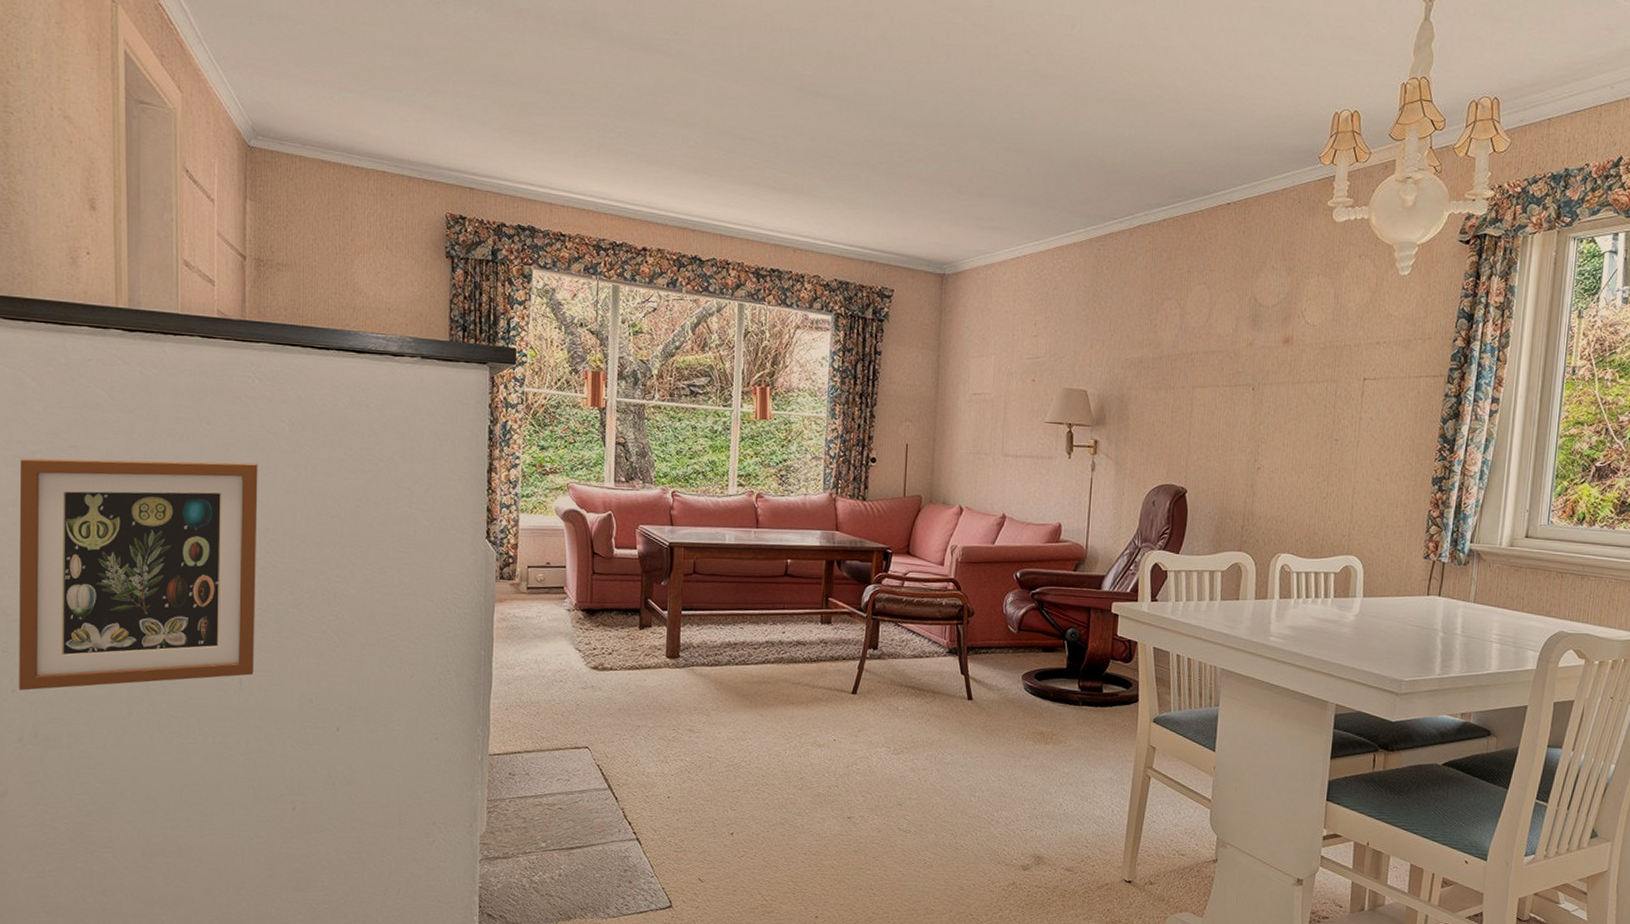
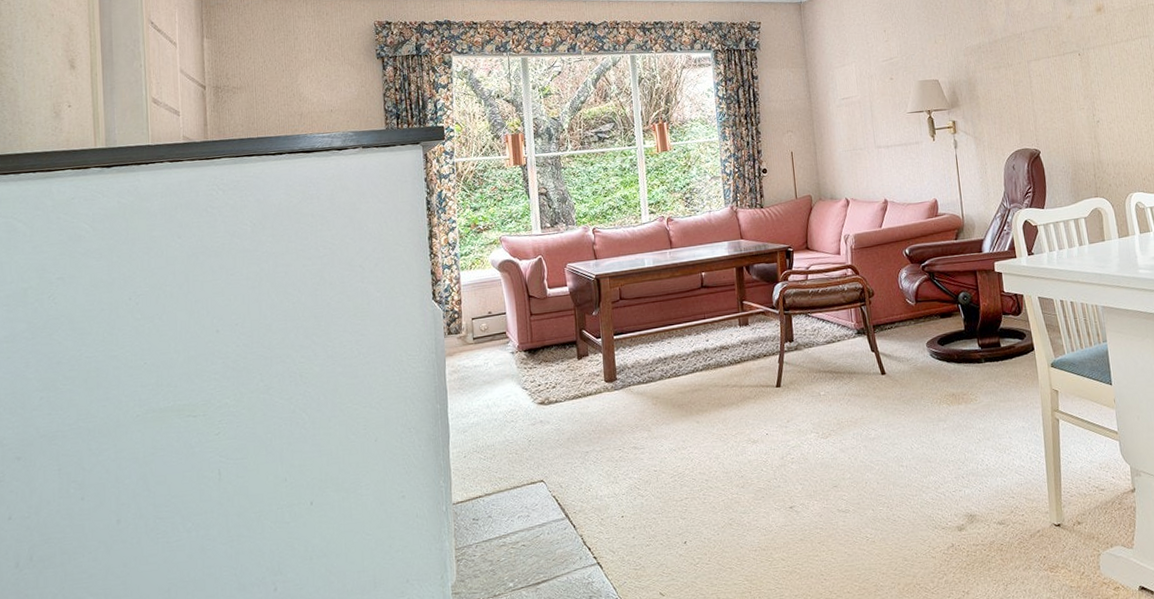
picture frame: present [19,458,258,691] -> none [13,265,231,516]

